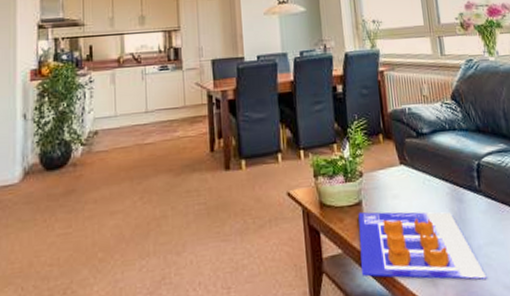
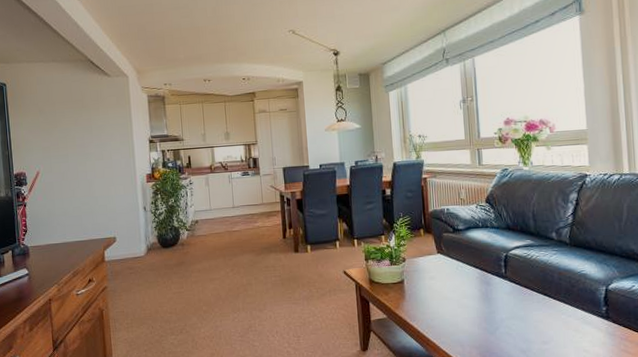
poster: present [358,211,487,280] -> none [400,288,507,344]

